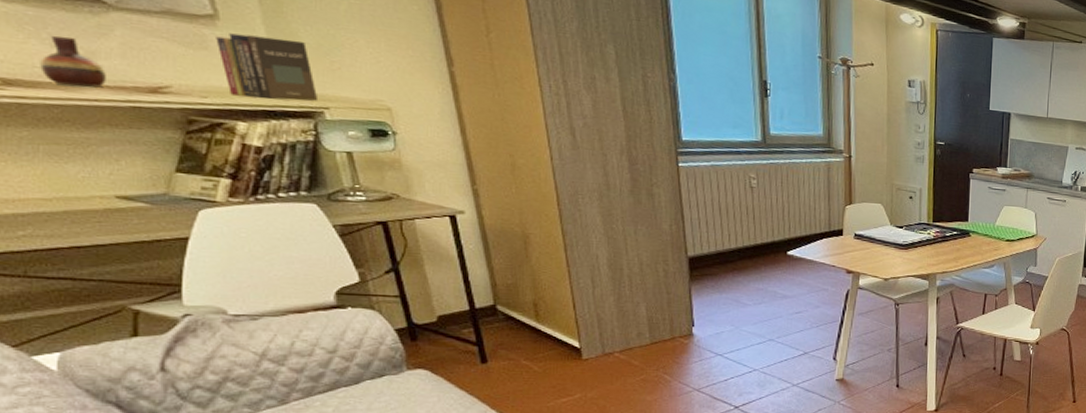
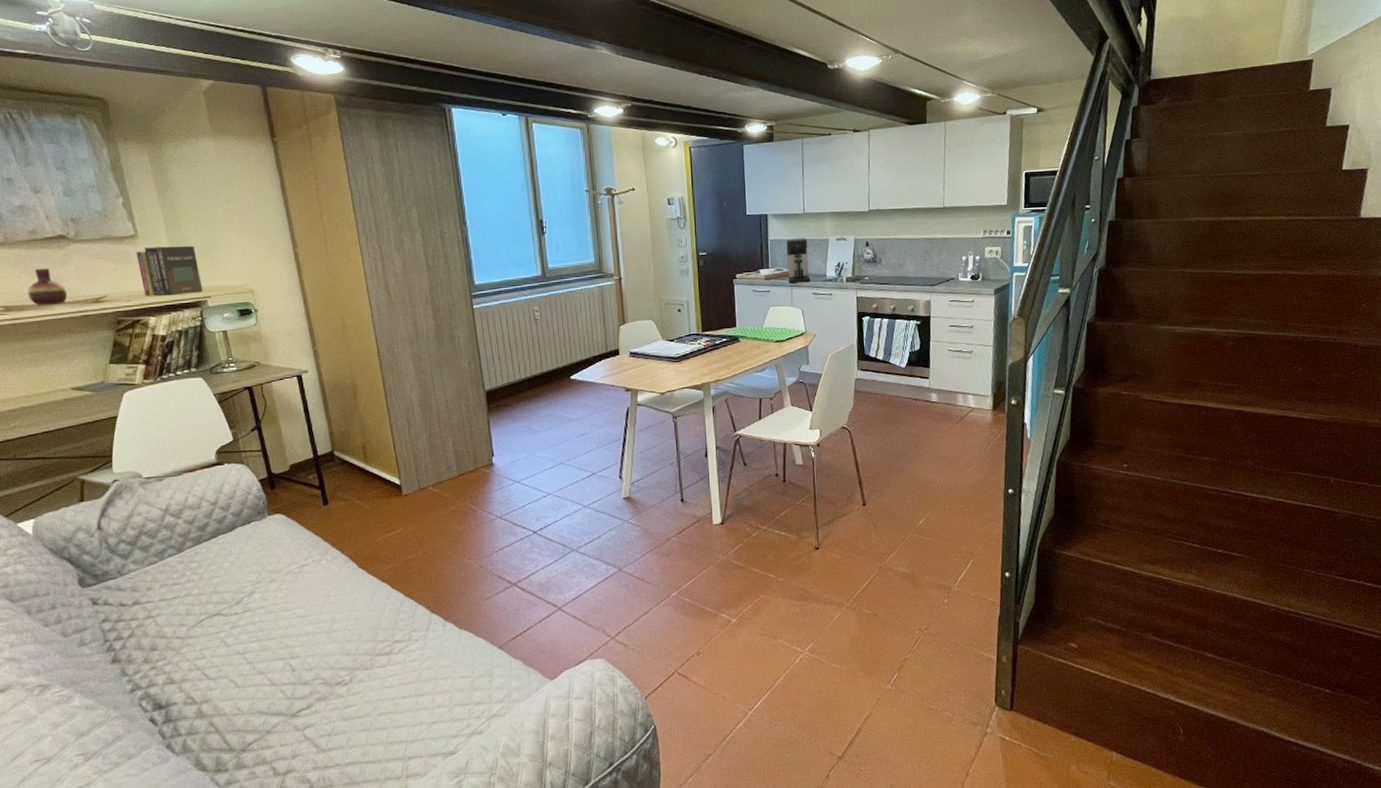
coffee maker: none [1025,140,1048,187] -> present [786,238,811,283]

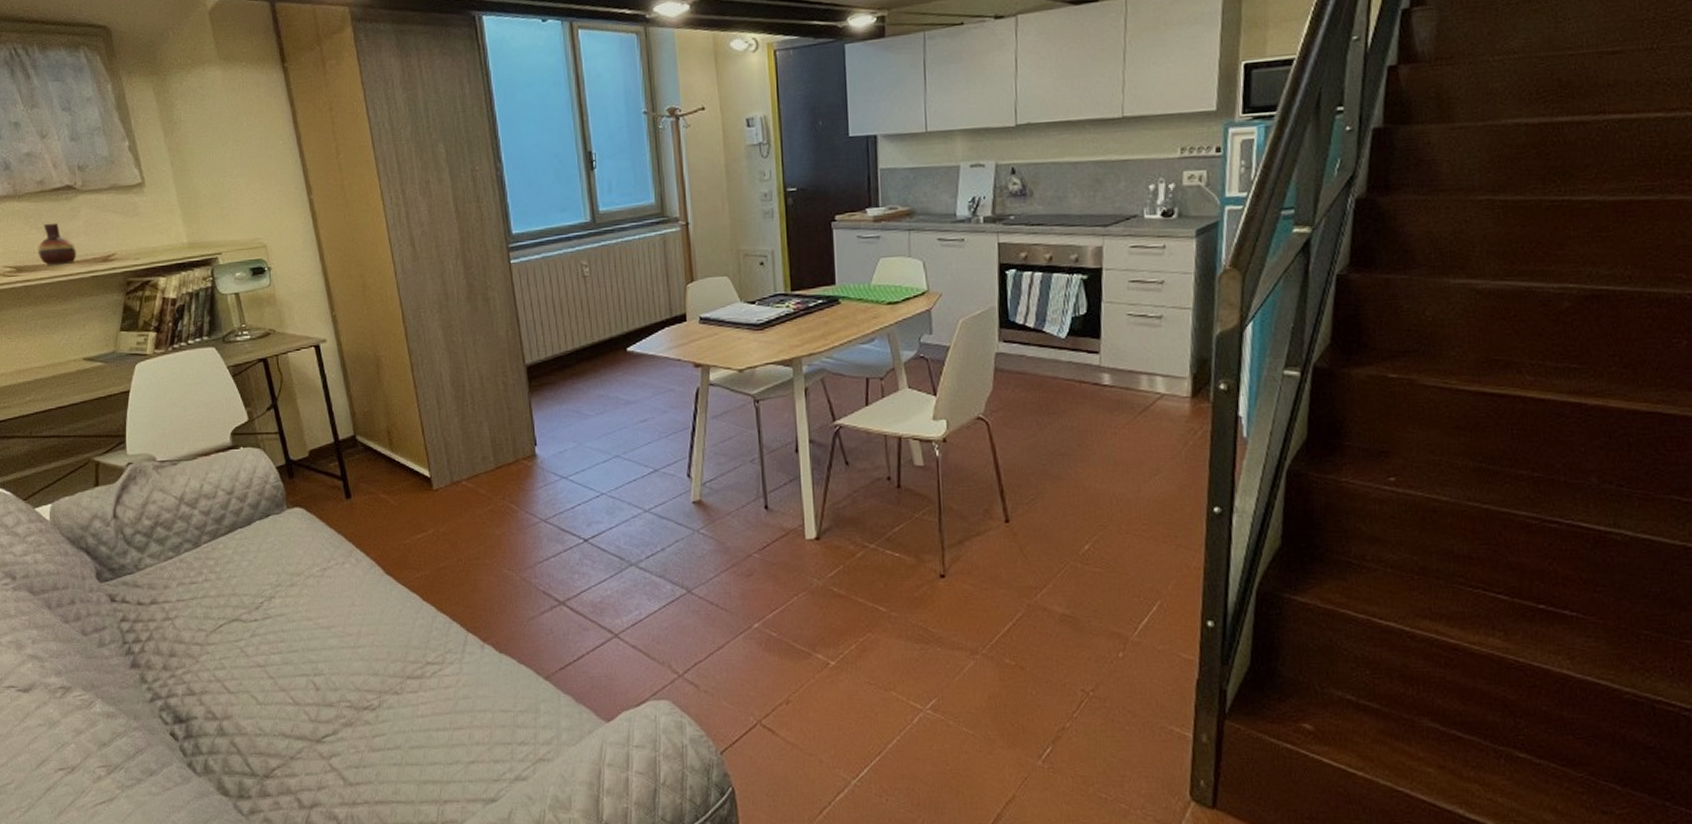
books: present [136,245,204,297] -> none [143,194,214,254]
coffee maker: present [786,238,811,283] -> none [902,165,935,226]

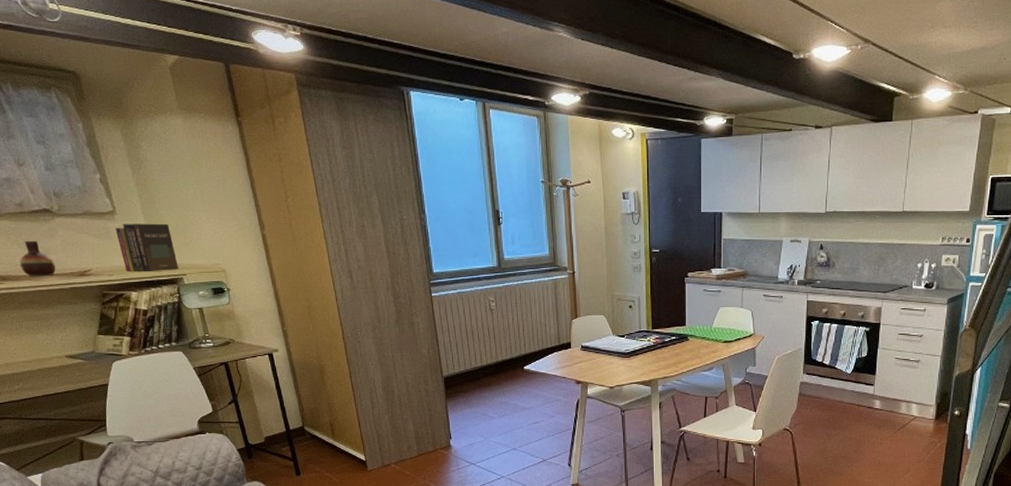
books: none [143,194,214,254] -> present [115,223,179,272]

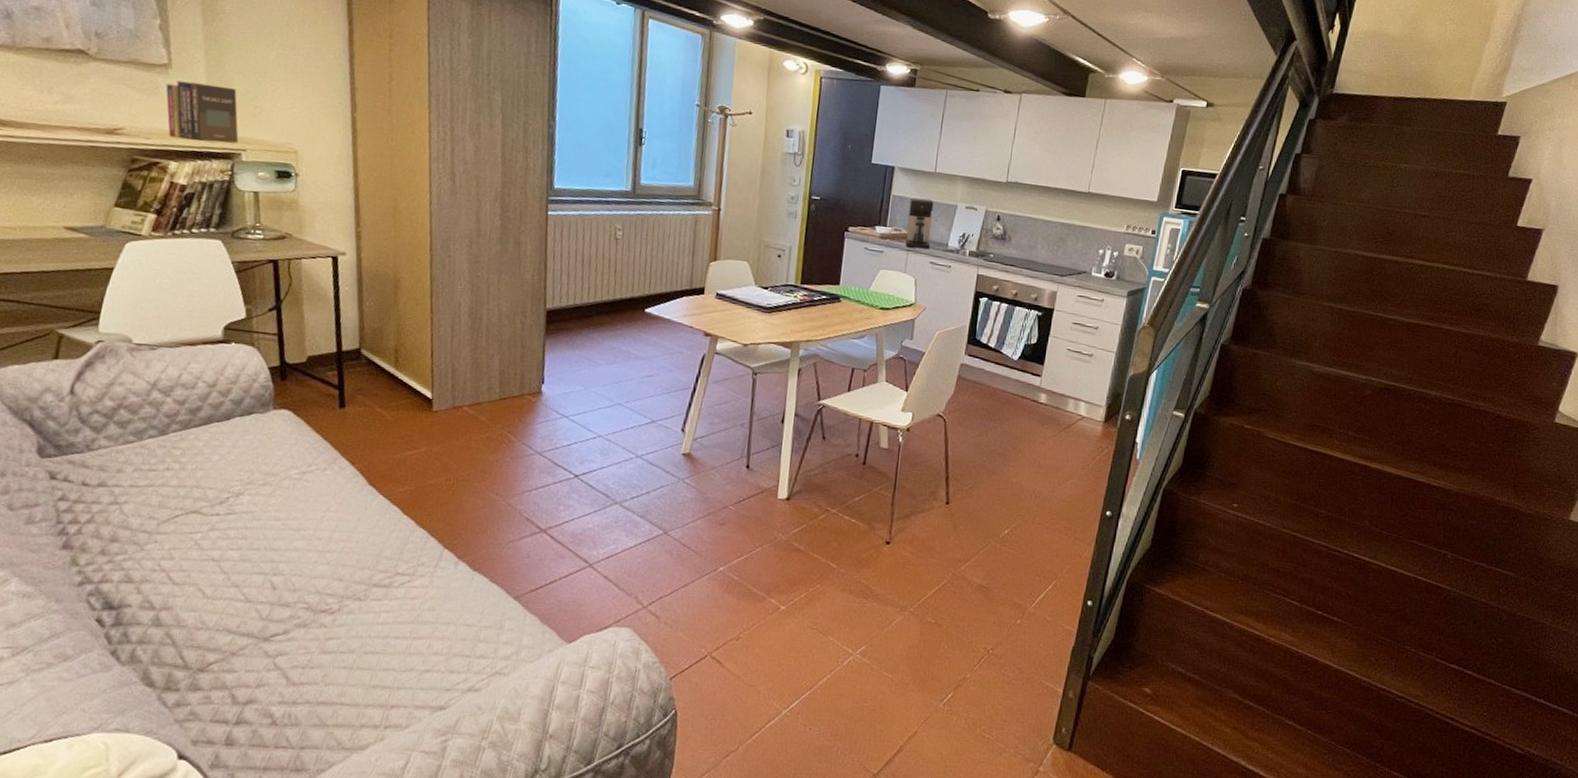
vase: present [20,240,56,276] -> none [29,82,78,129]
coffee maker: none [740,238,762,284] -> present [905,197,934,250]

